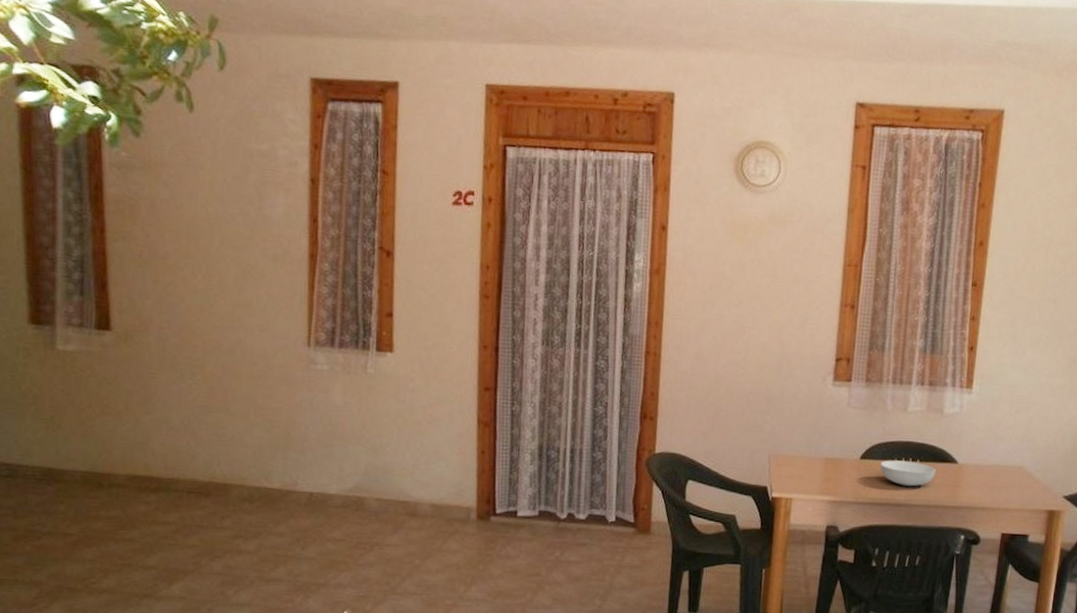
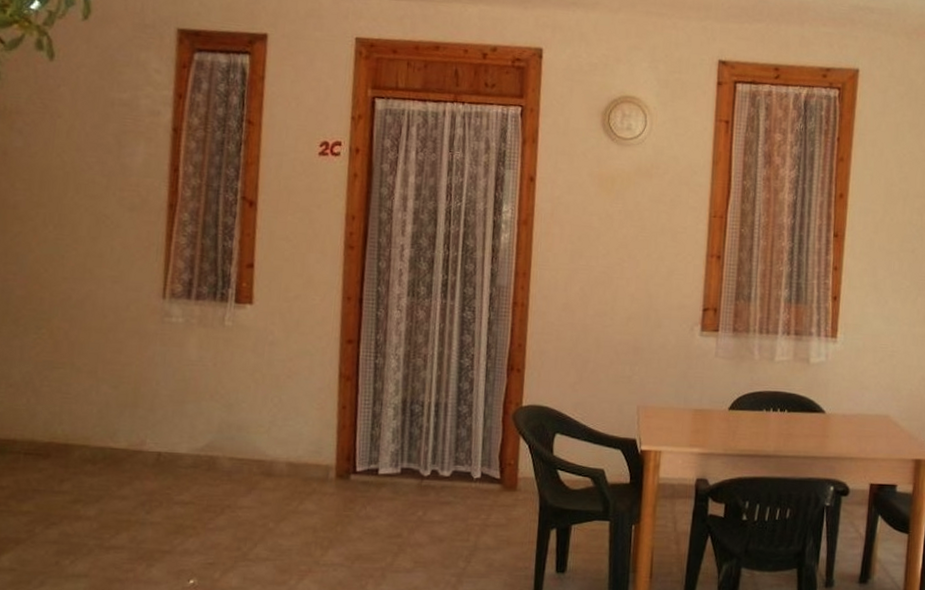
serving bowl: present [880,460,936,487] -> none [749,410,804,438]

